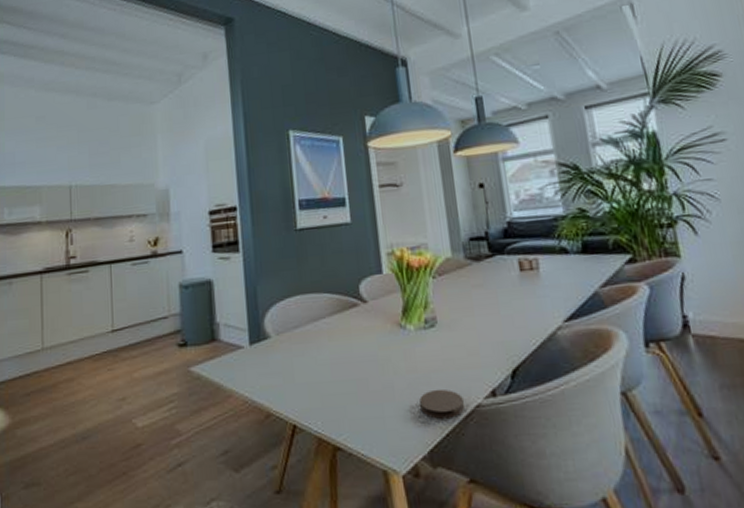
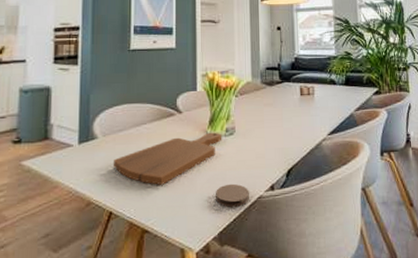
cutting board: none [292,324,421,393] -> present [114,132,222,185]

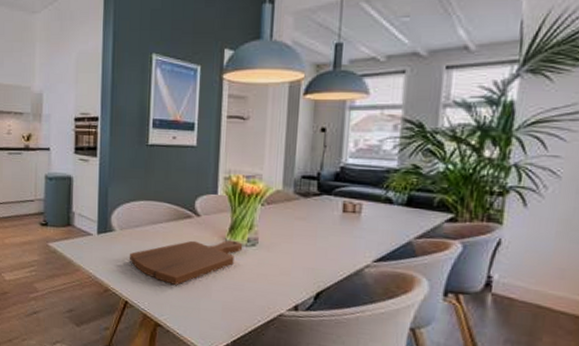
coaster: present [216,183,249,207] -> none [231,295,269,321]

